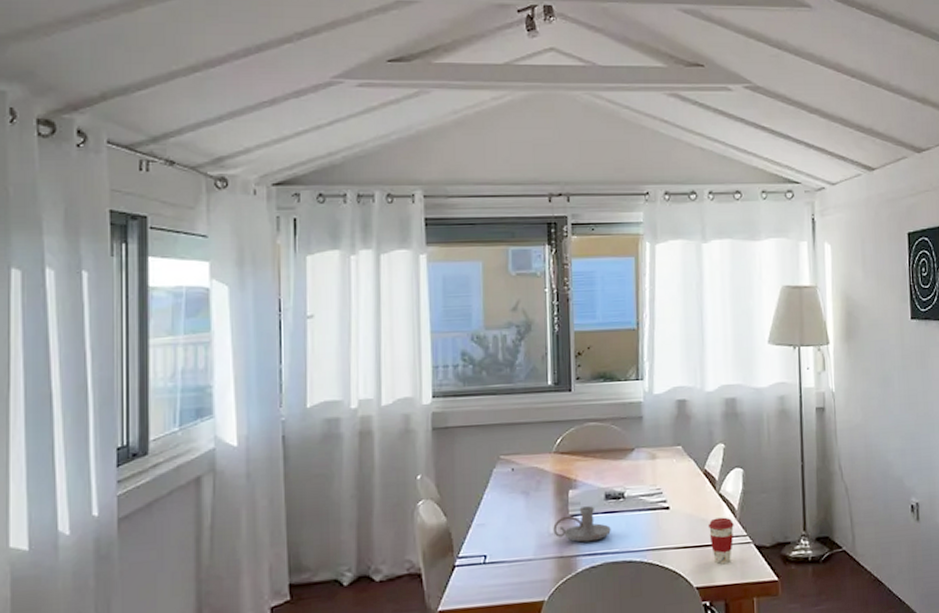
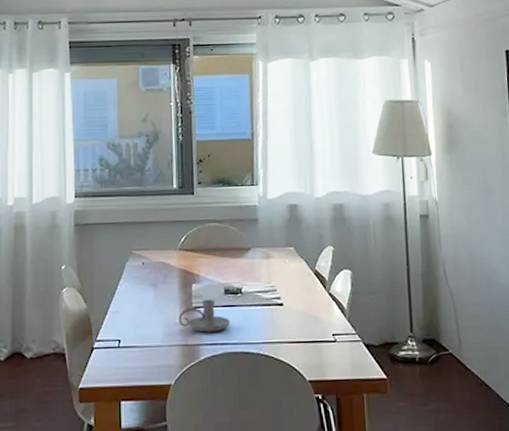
coffee cup: present [708,517,734,565] -> none [319,315,344,361]

